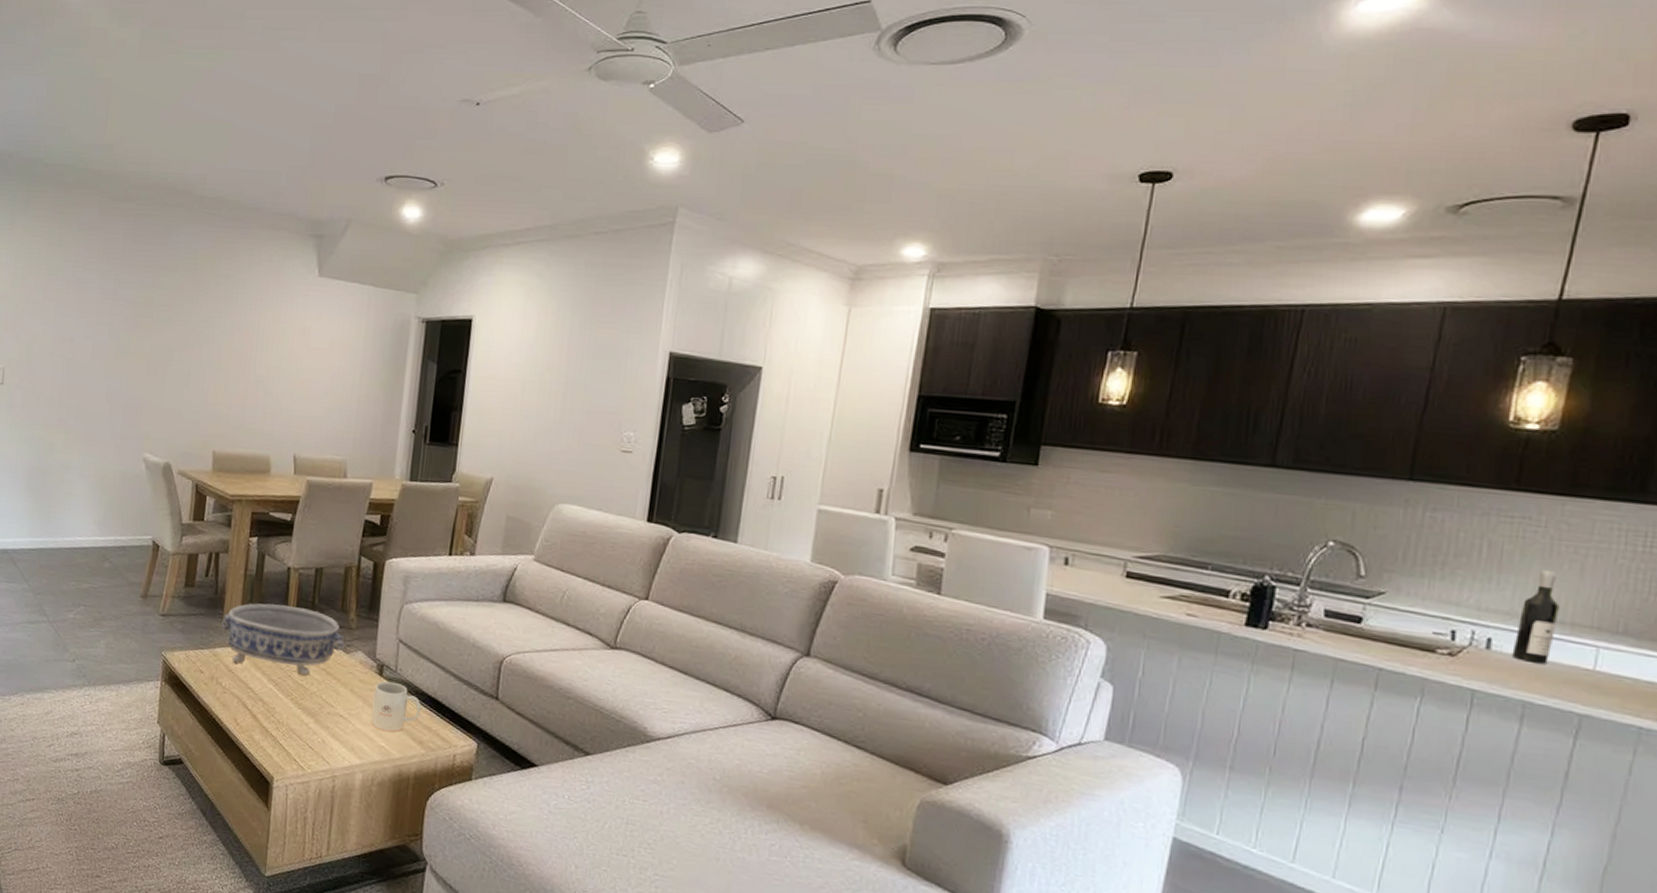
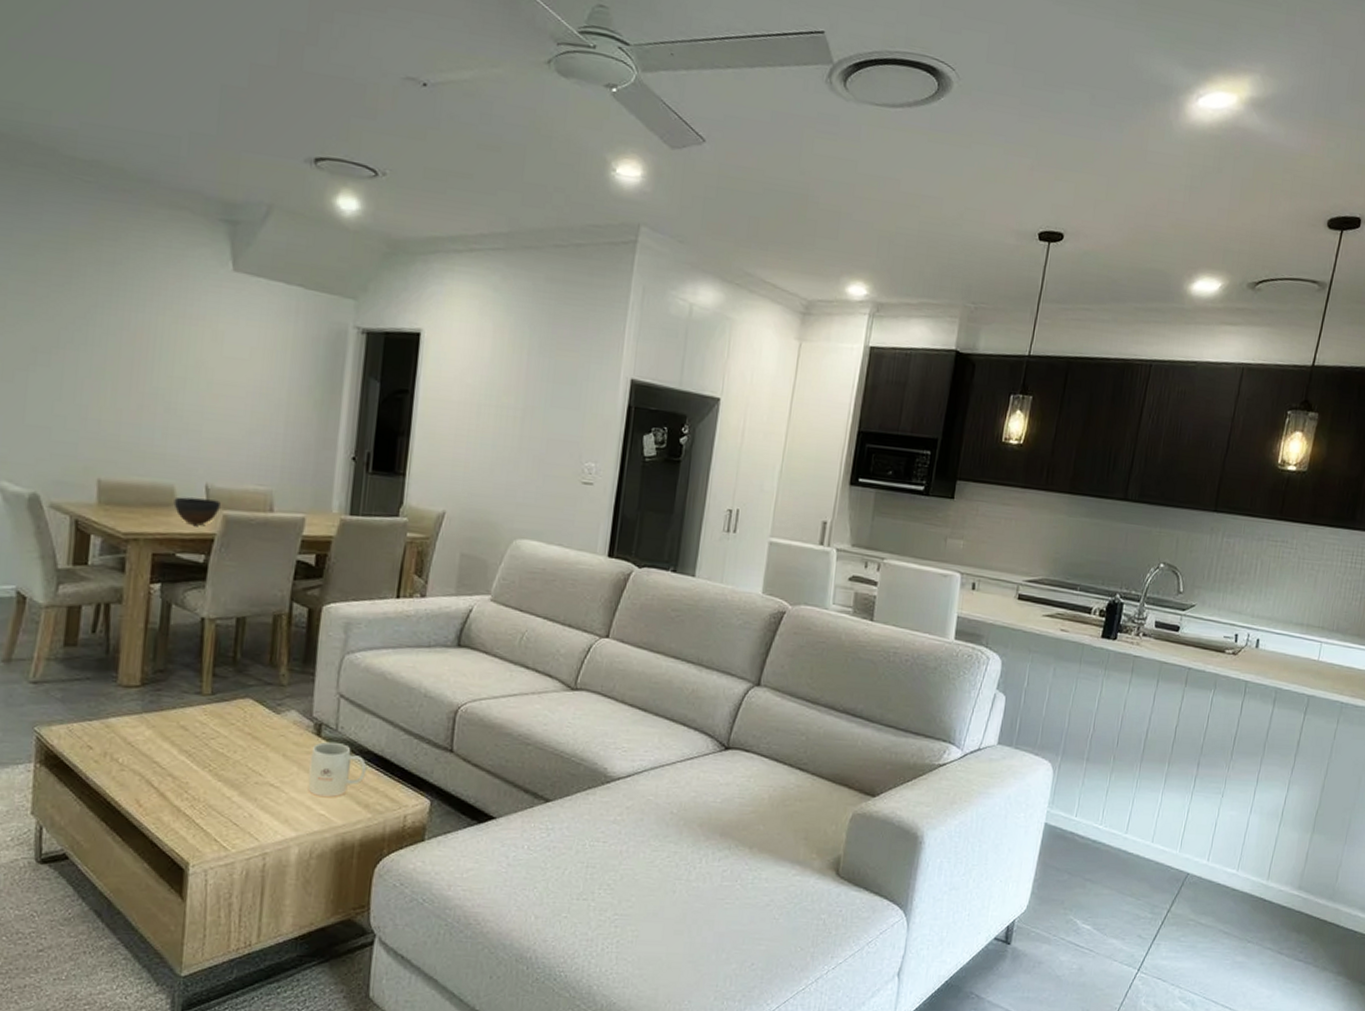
decorative bowl: present [222,603,344,677] -> none [116,661,274,744]
bowl: none [269,465,305,490] -> present [173,497,221,526]
bottle: present [1511,570,1560,664] -> none [1271,583,1302,657]

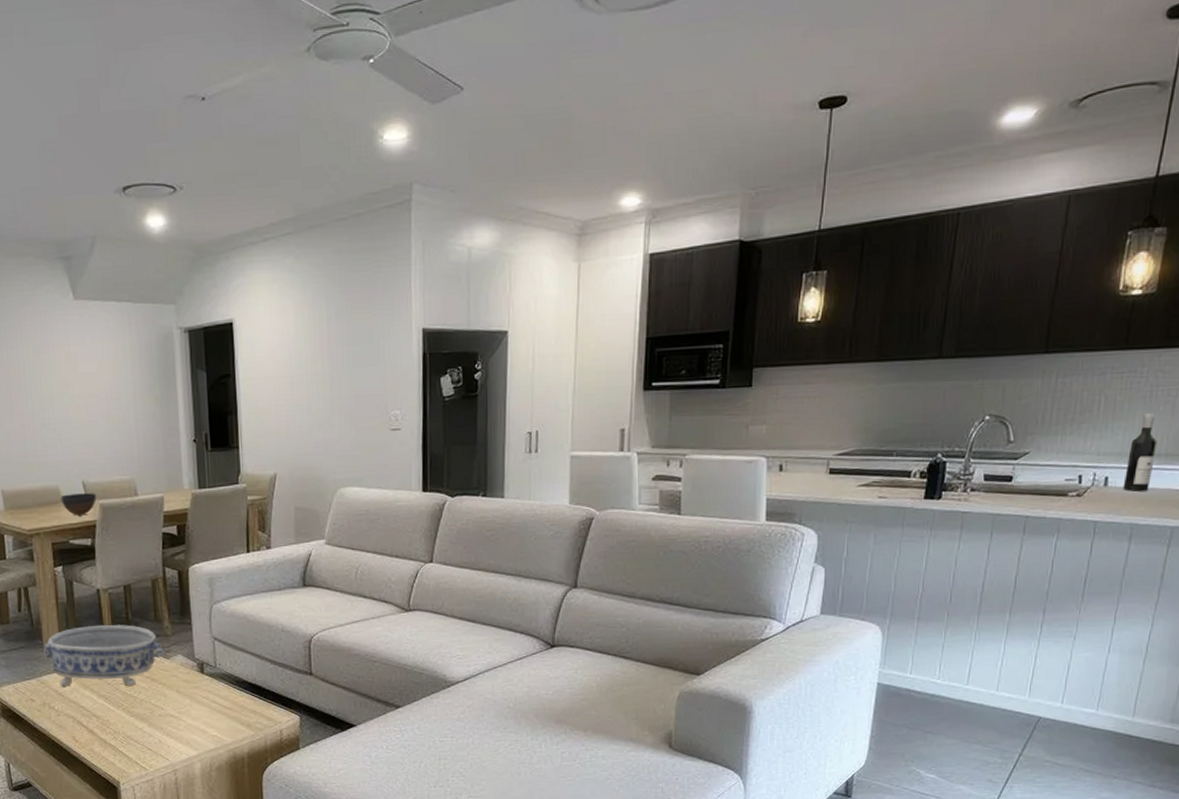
decorative bowl: none [116,661,274,744] -> present [43,624,164,687]
mug: present [307,741,367,798] -> none [198,676,245,722]
bottle: none [1271,583,1302,657] -> present [1123,413,1157,492]

